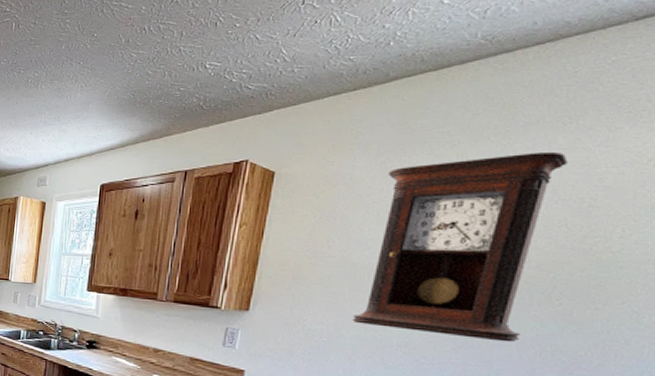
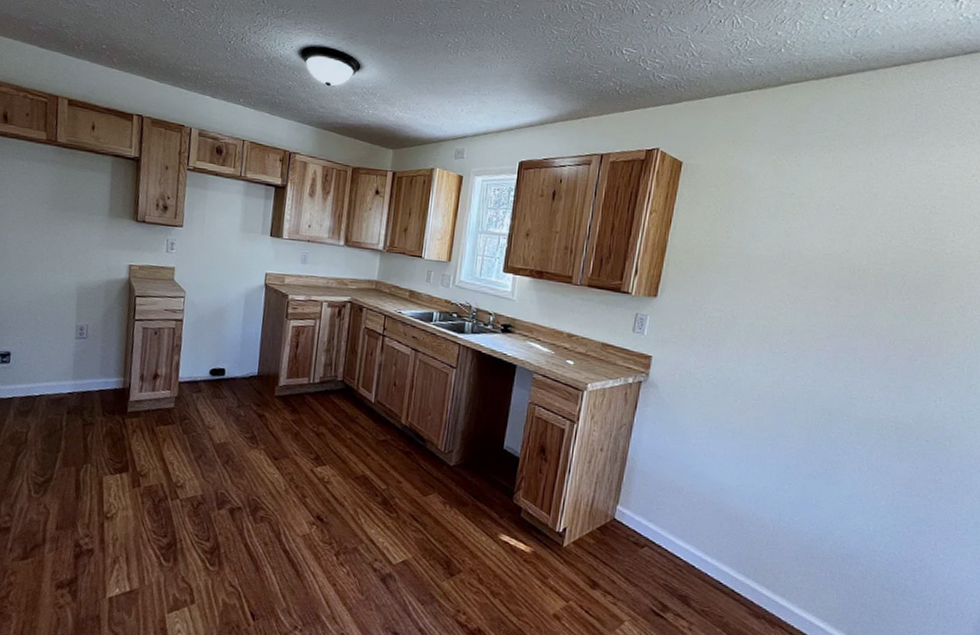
pendulum clock: present [352,153,568,343] -> none [746,161,915,332]

